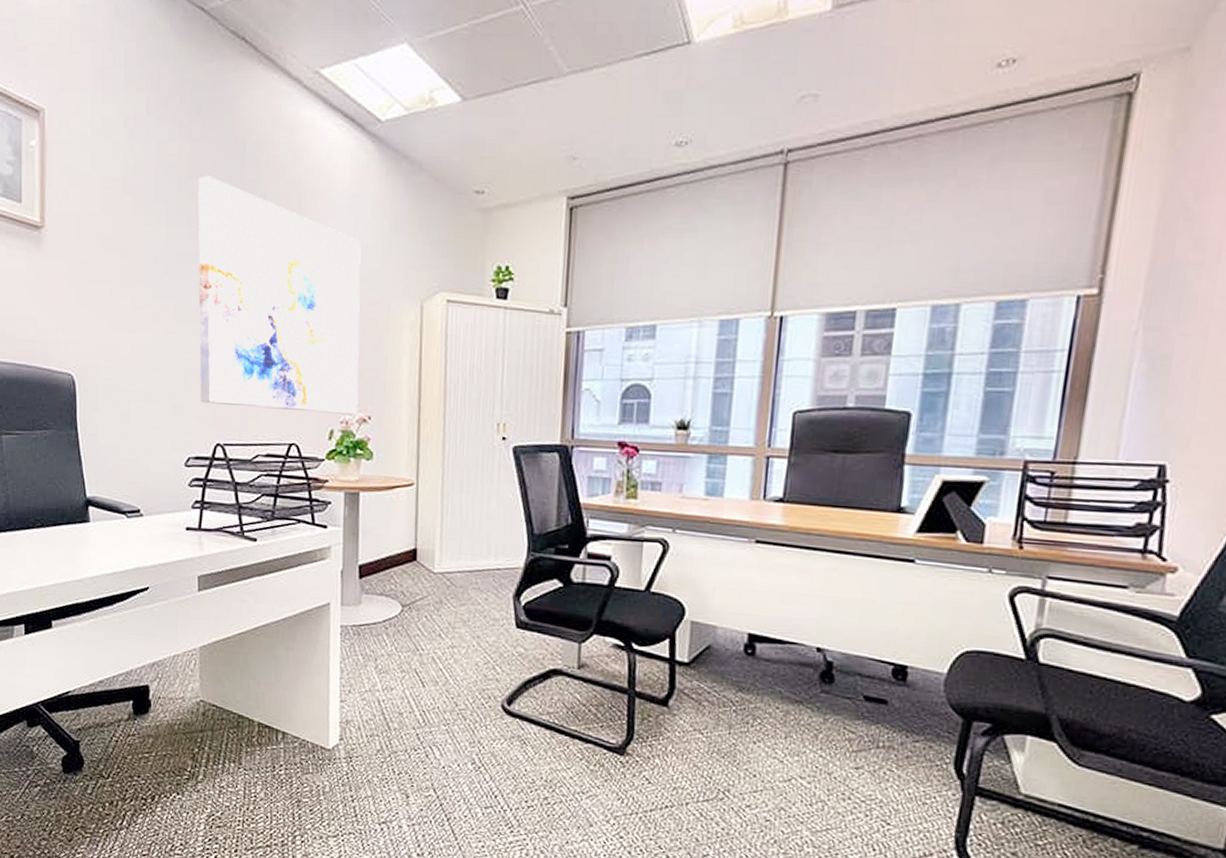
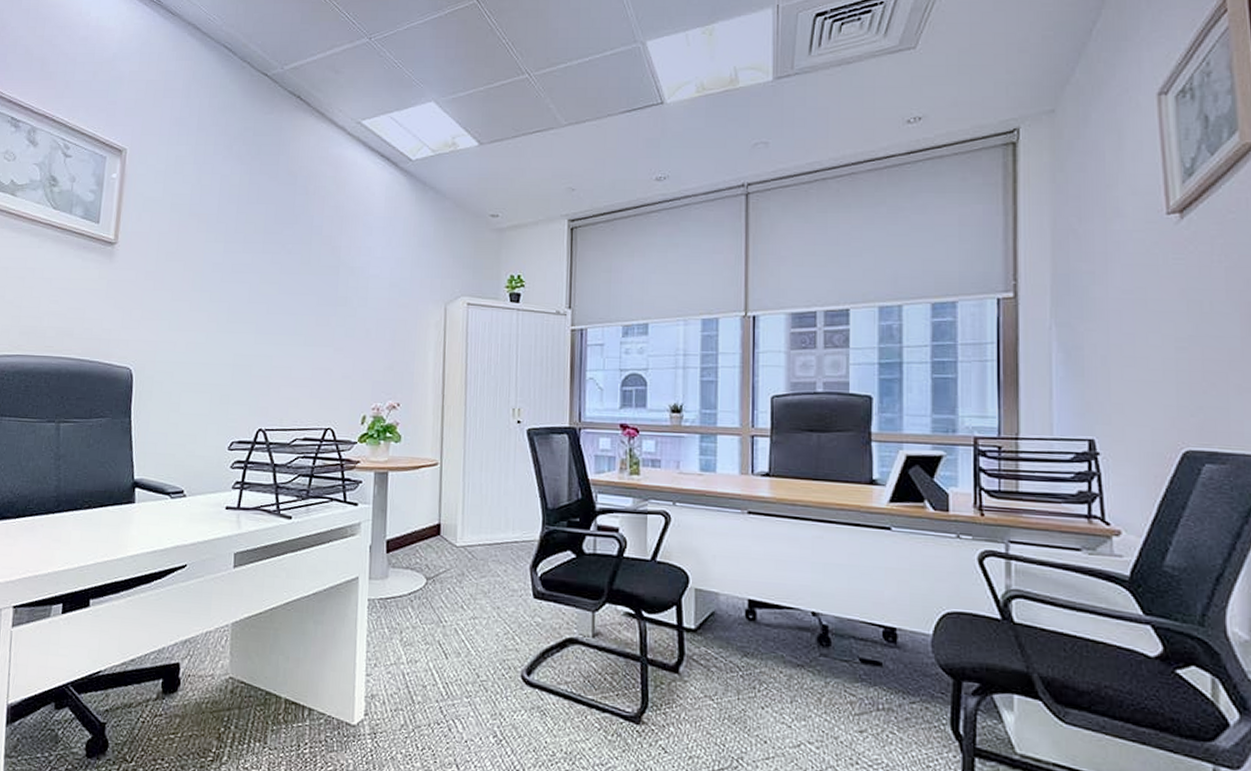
wall art: present [198,175,361,415] -> none [246,202,394,402]

